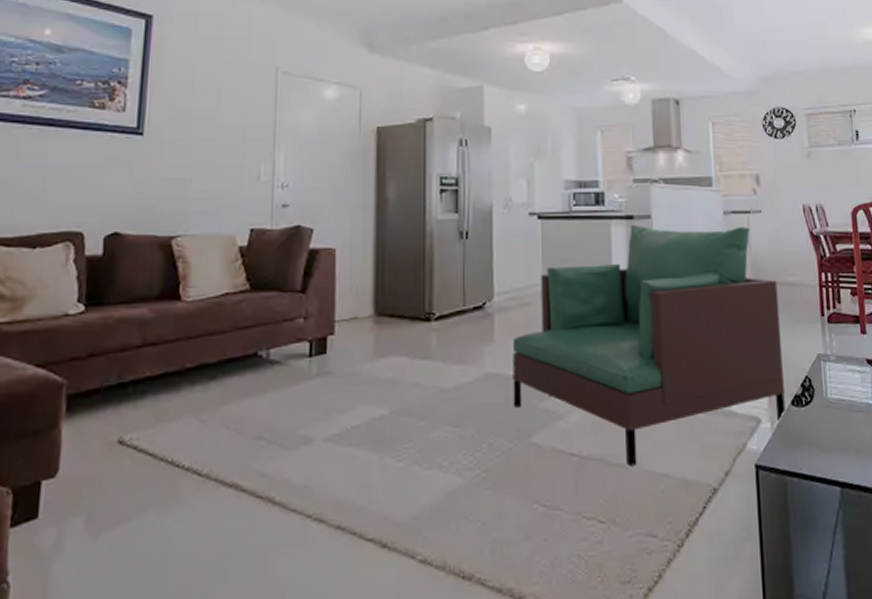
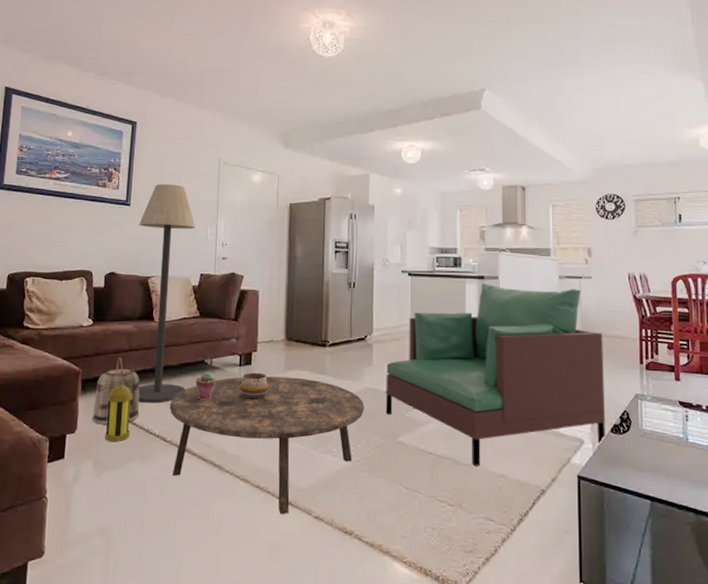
basket: none [83,357,160,461] -> present [92,357,140,425]
lantern: none [104,387,148,486] -> present [105,378,132,442]
floor lamp: none [156,103,243,422] -> present [138,184,196,403]
coffee table: none [205,366,484,564] -> present [169,376,364,515]
potted succulent: none [244,369,276,410] -> present [195,372,217,400]
decorative bowl: none [308,364,353,403] -> present [239,372,270,399]

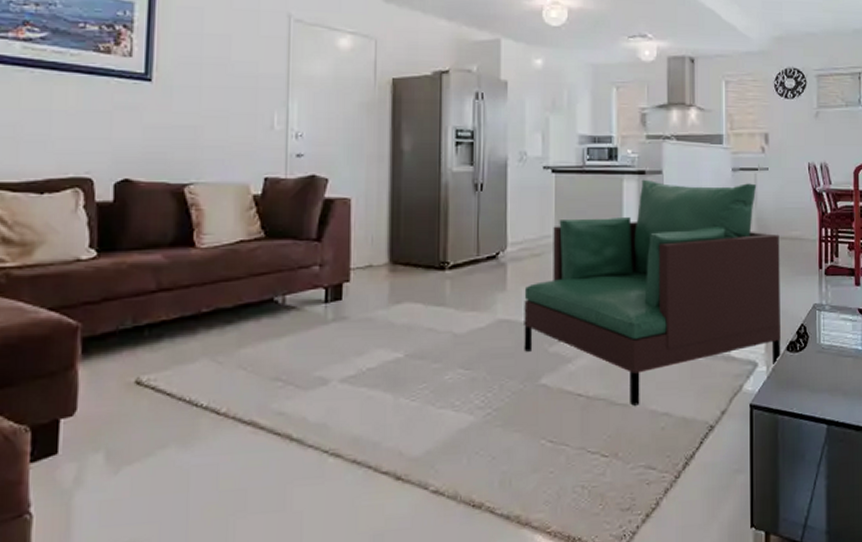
basket: present [92,357,140,425] -> none [101,301,177,400]
lantern: present [105,378,132,442] -> none [123,331,164,423]
floor lamp: present [138,184,196,403] -> none [167,49,256,364]
coffee table: present [169,376,364,515] -> none [222,312,496,495]
potted succulent: present [195,372,217,400] -> none [261,314,292,353]
decorative bowl: present [239,372,270,399] -> none [324,309,368,346]

